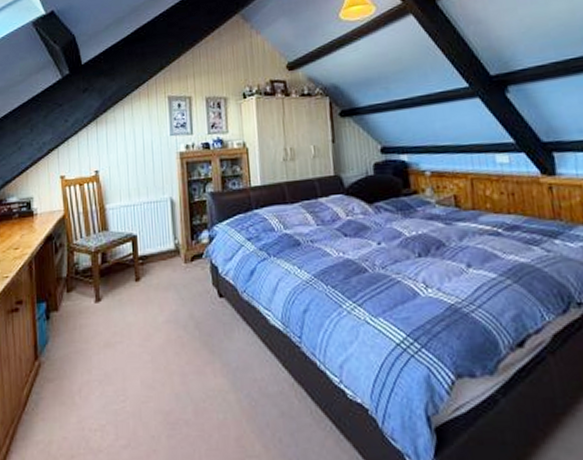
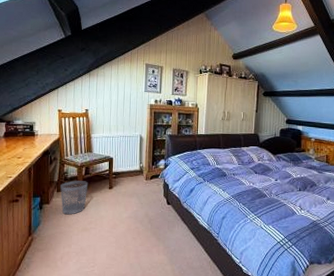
wastebasket: none [71,273,108,325] -> present [60,180,89,215]

